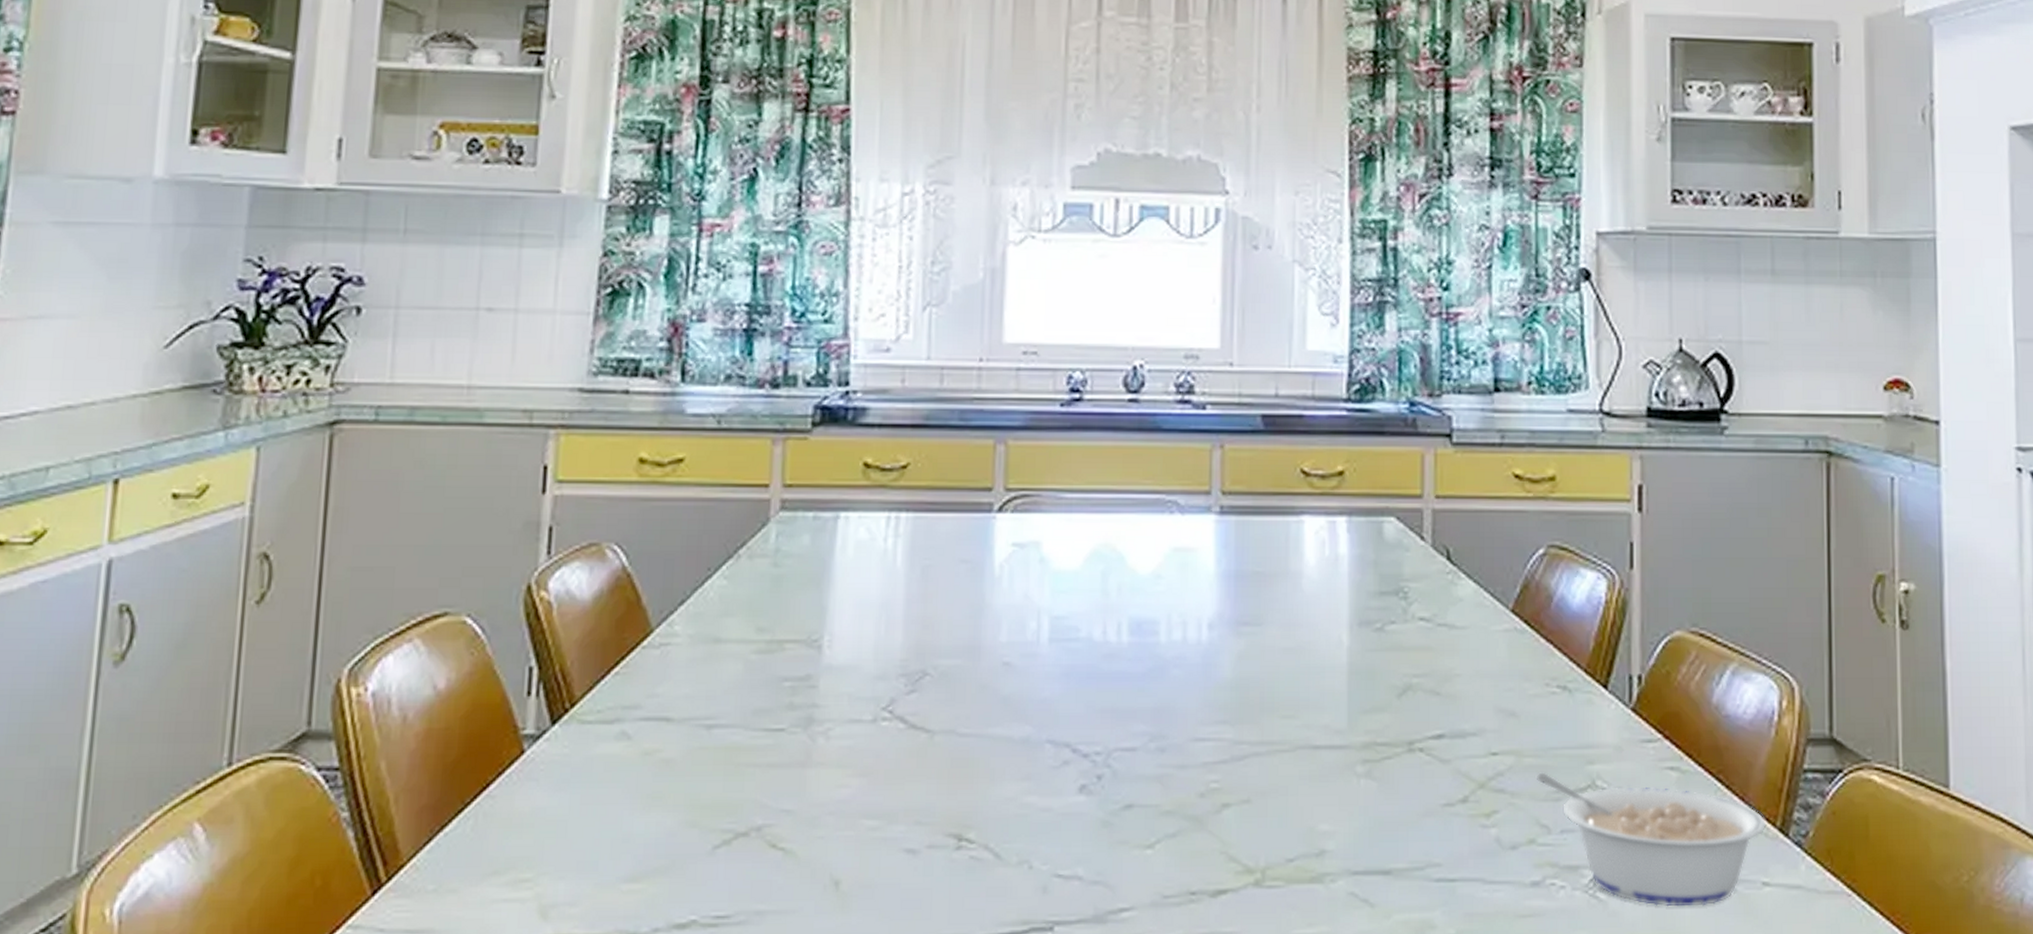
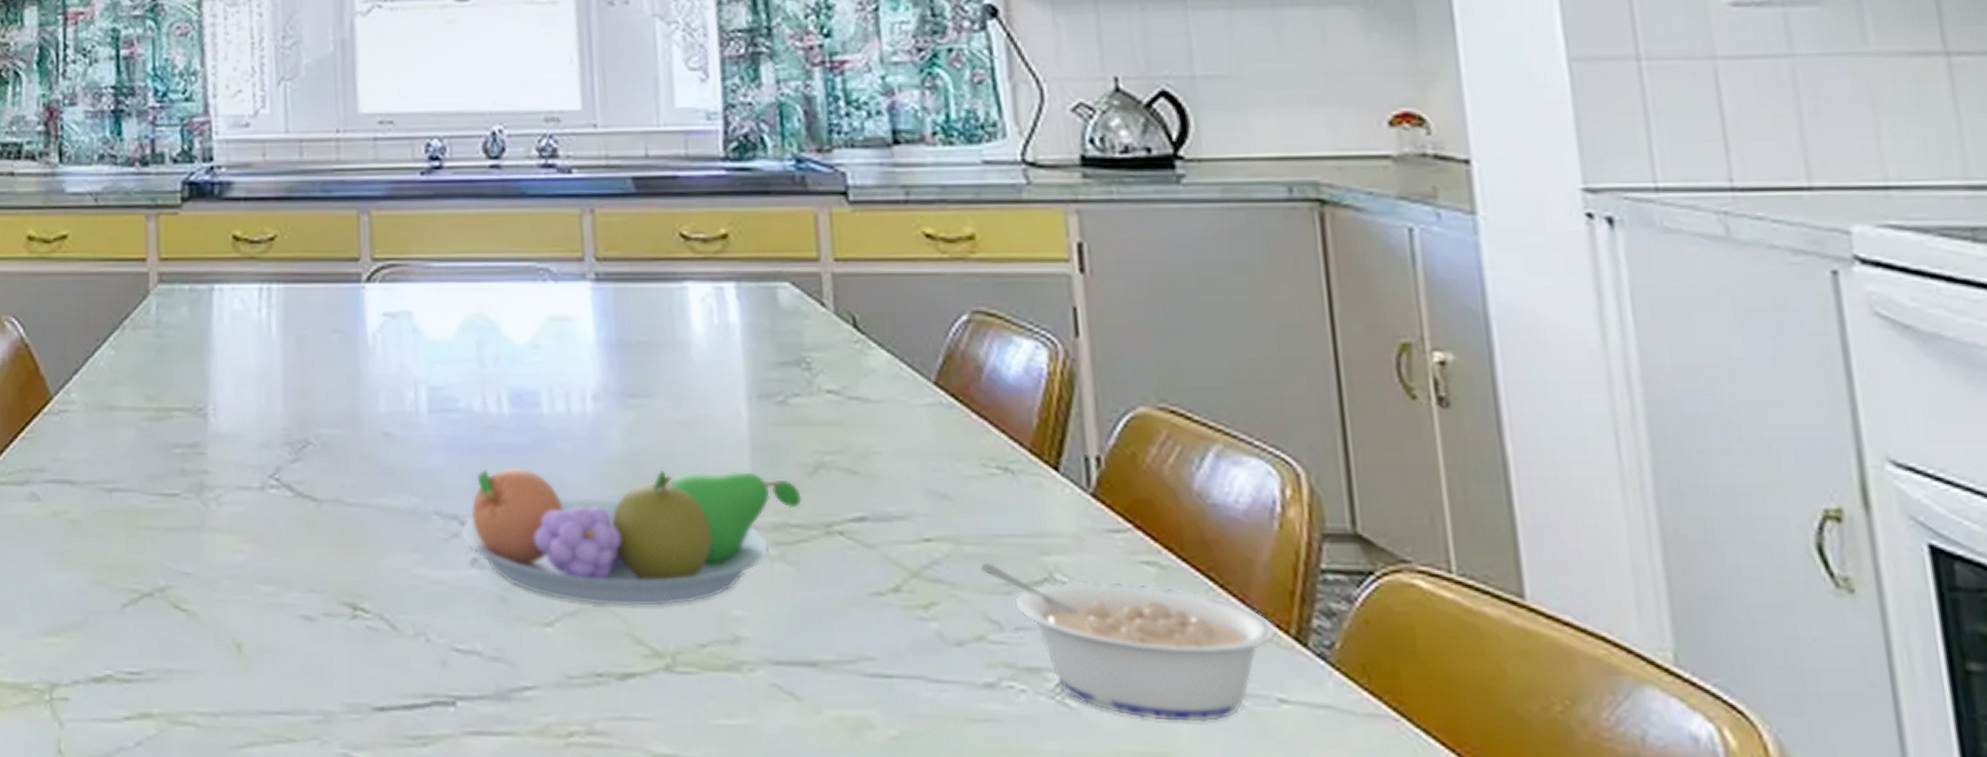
fruit bowl: none [1072,694,1390,825] -> present [461,468,802,606]

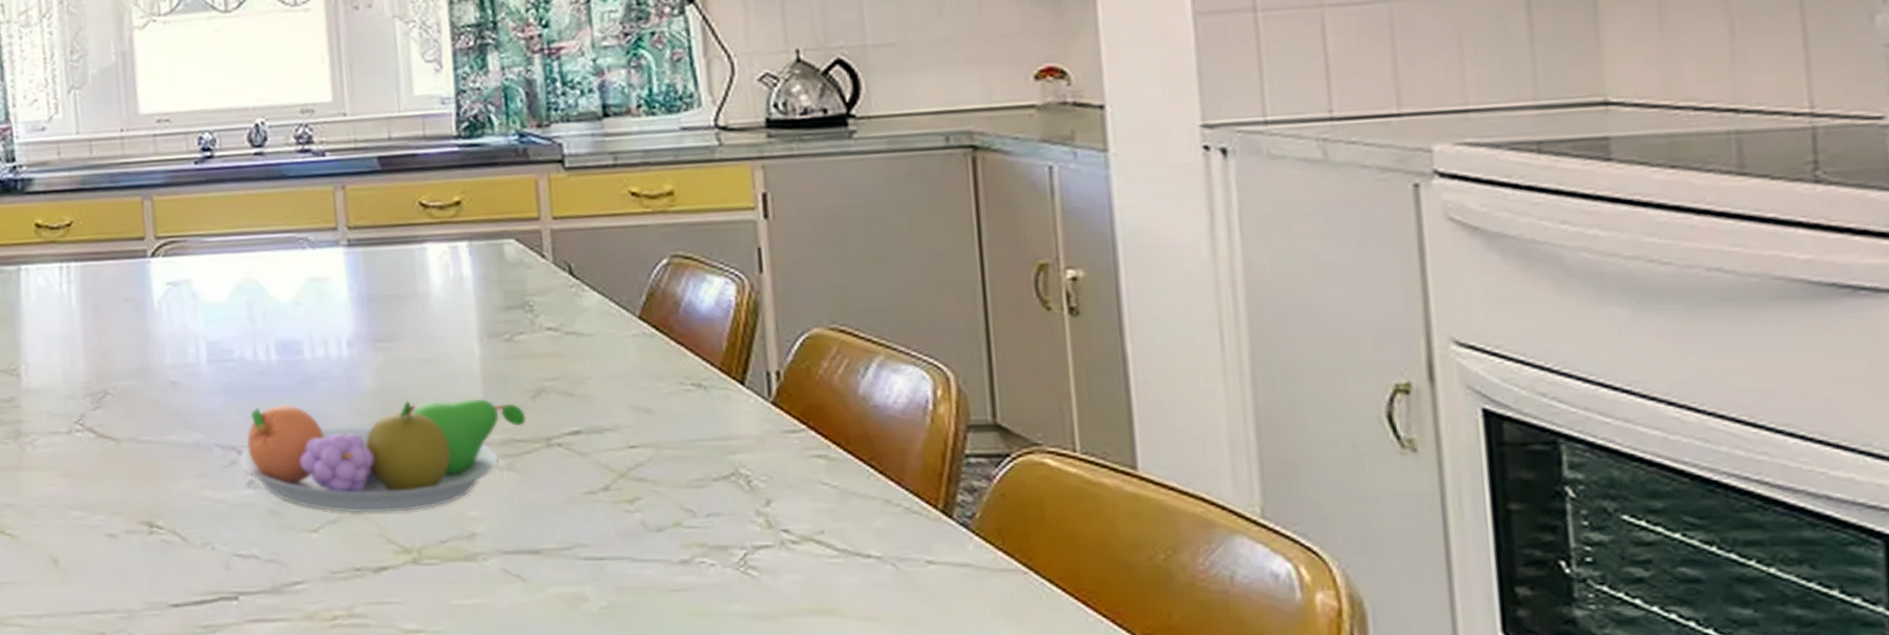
legume: present [980,562,1276,722] -> none [677,462,926,583]

